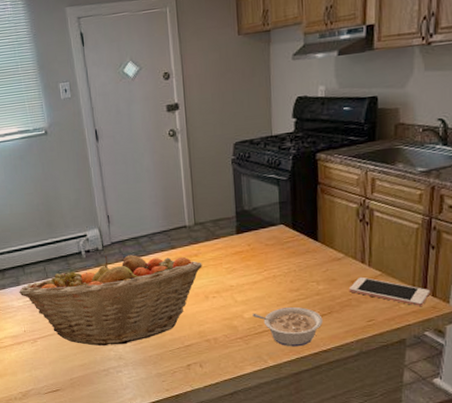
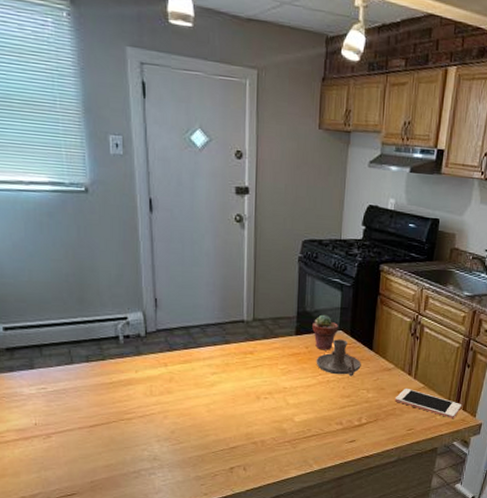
fruit basket: present [19,255,202,346] -> none [32,343,257,444]
potted succulent: none [252,211,279,246] -> present [312,314,338,351]
legume: present [253,307,323,347] -> none [303,413,369,452]
candle holder: none [259,233,307,270] -> present [316,339,361,376]

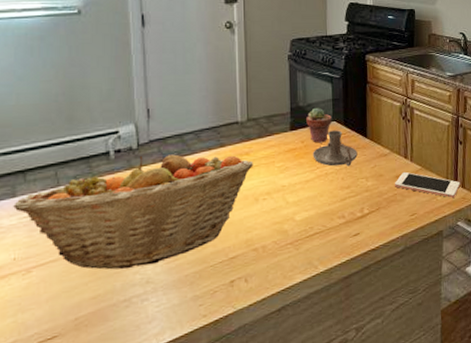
fruit basket: none [32,343,257,444] -> present [13,154,253,270]

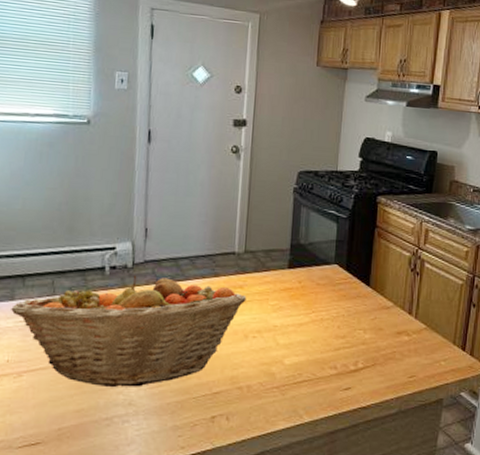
potted succulent: present [306,107,332,143] -> none [306,247,333,286]
candle holder: present [312,130,358,167] -> none [309,274,358,315]
cell phone: present [394,171,461,198] -> none [394,328,469,365]

